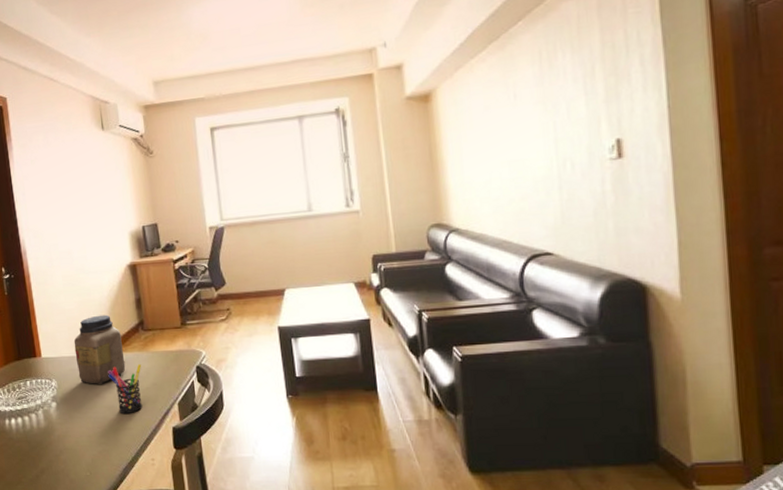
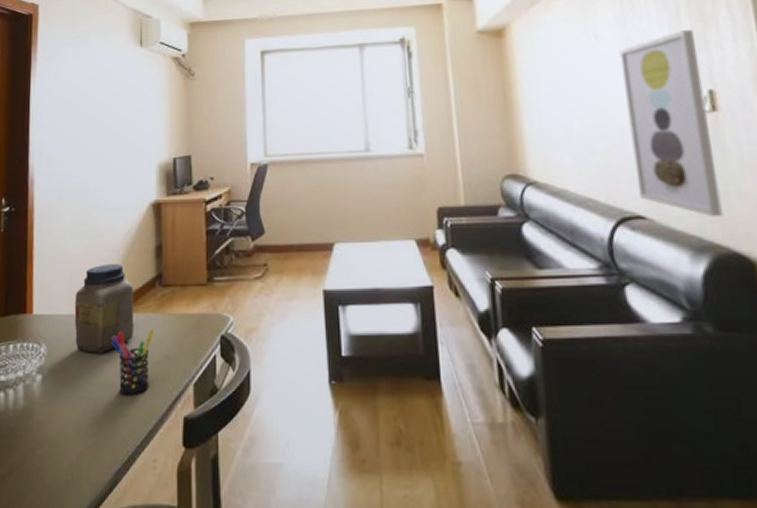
wall art: none [536,84,621,251] -> present [619,30,723,218]

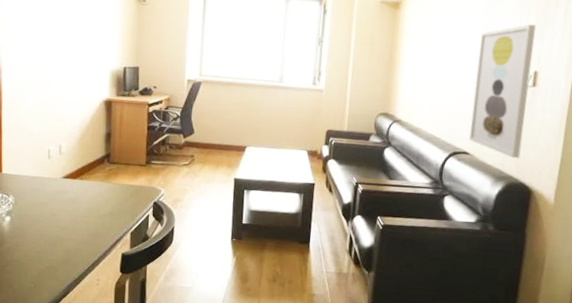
jar: present [74,263,134,353] -> none [37,142,86,206]
pen holder: present [111,329,154,396] -> none [67,192,102,237]

